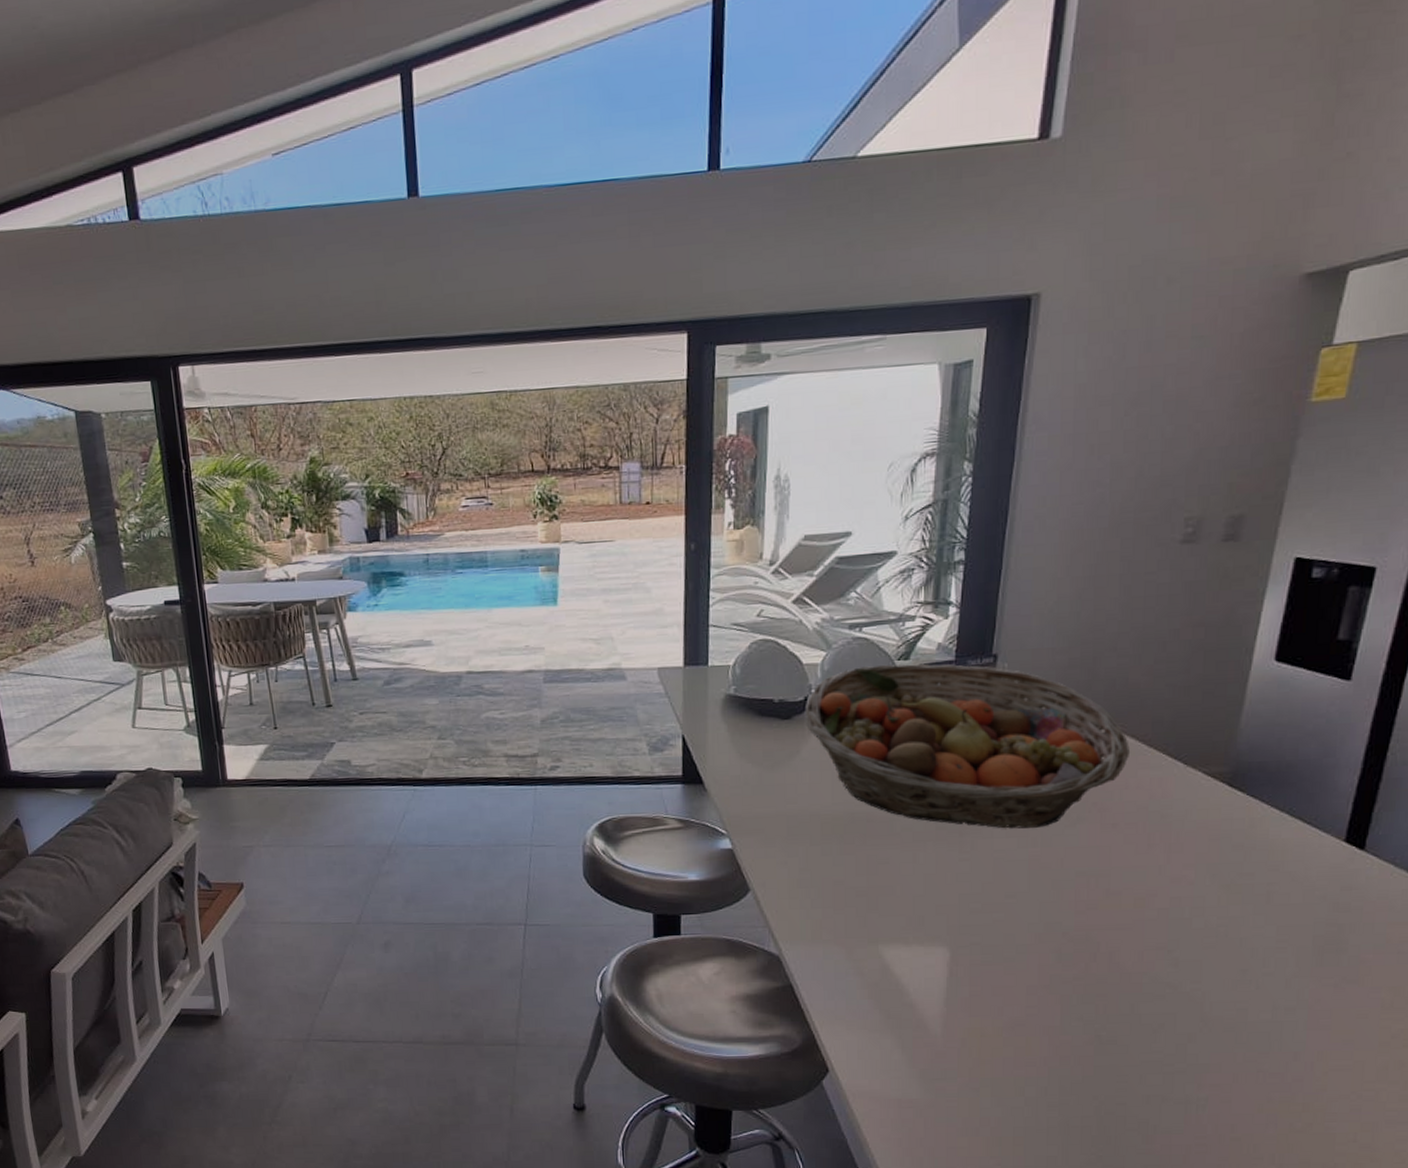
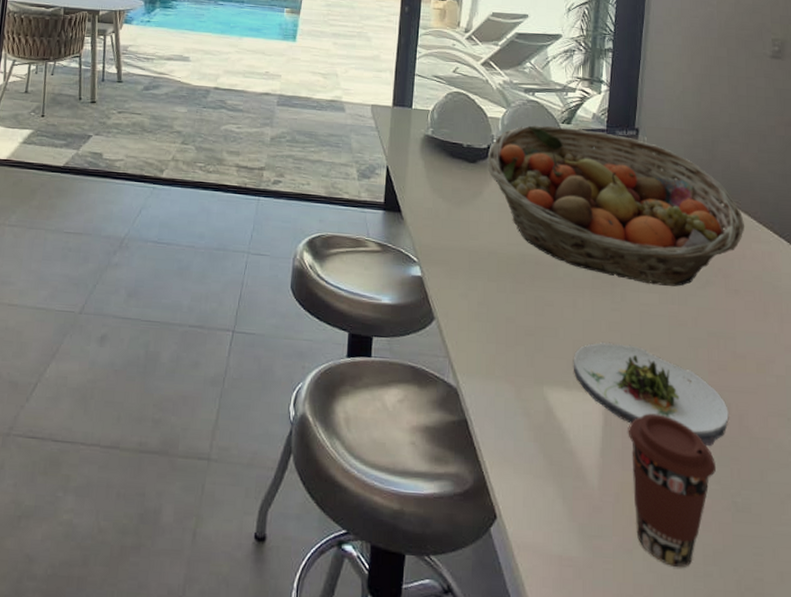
salad plate: none [914,894,1097,985] -> present [574,341,729,446]
coffee cup: none [976,960,1079,1100] -> present [628,413,717,568]

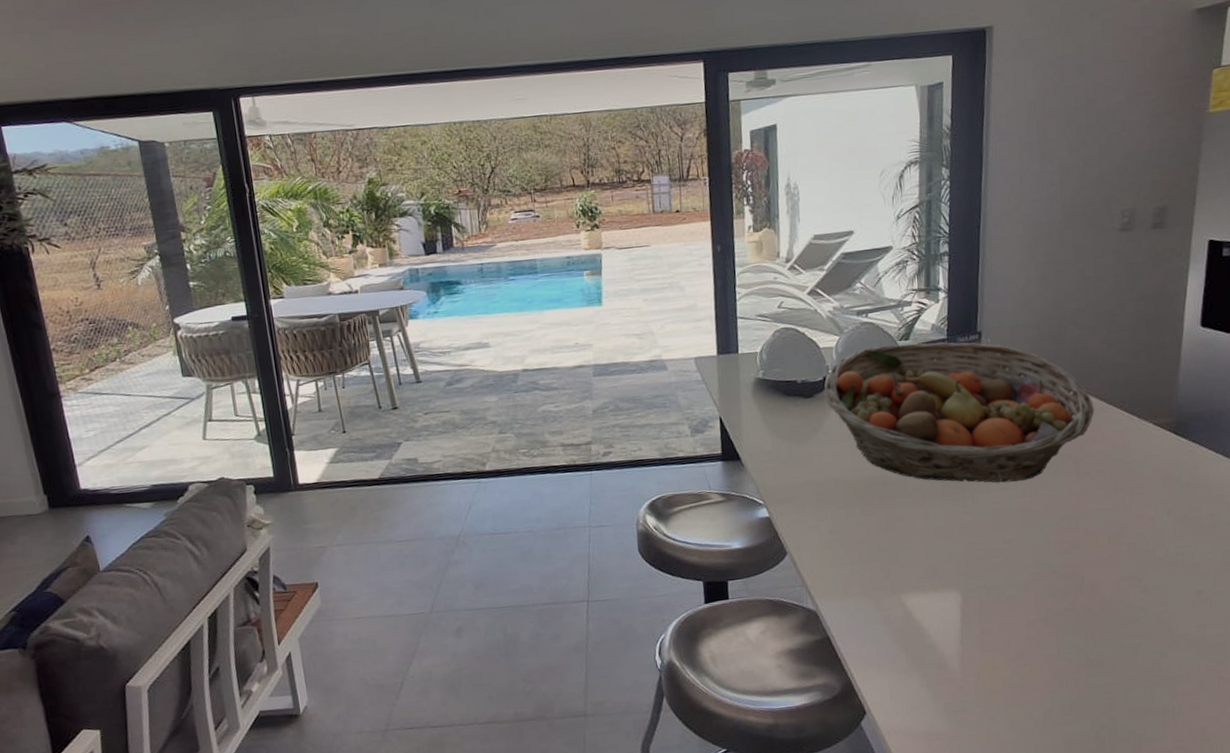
salad plate: present [574,341,729,446] -> none [929,542,1082,617]
coffee cup: present [628,413,717,568] -> none [985,598,1071,723]

